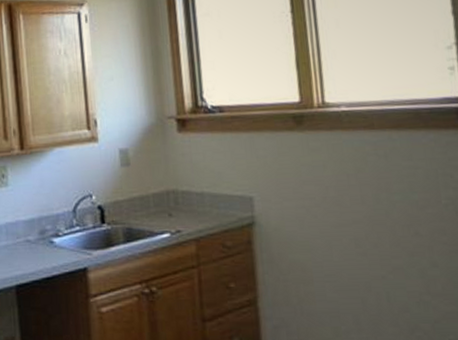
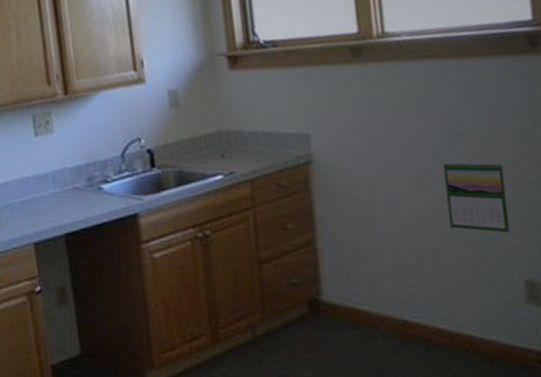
calendar: none [379,228,443,299] -> present [443,161,511,233]

